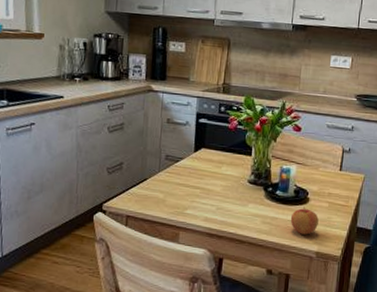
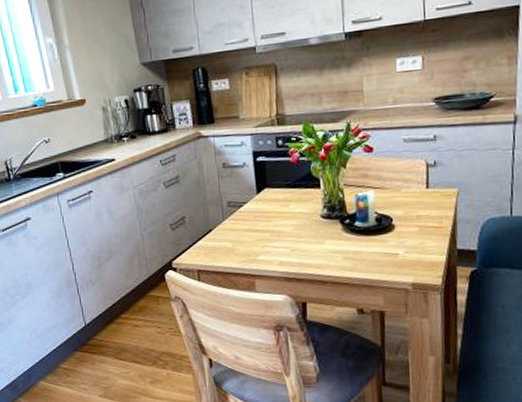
apple: present [290,206,319,235] -> none [375,234,410,266]

